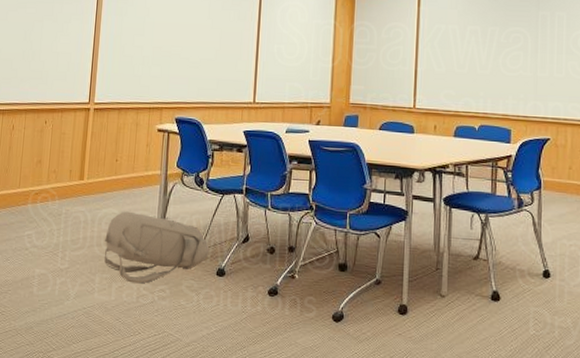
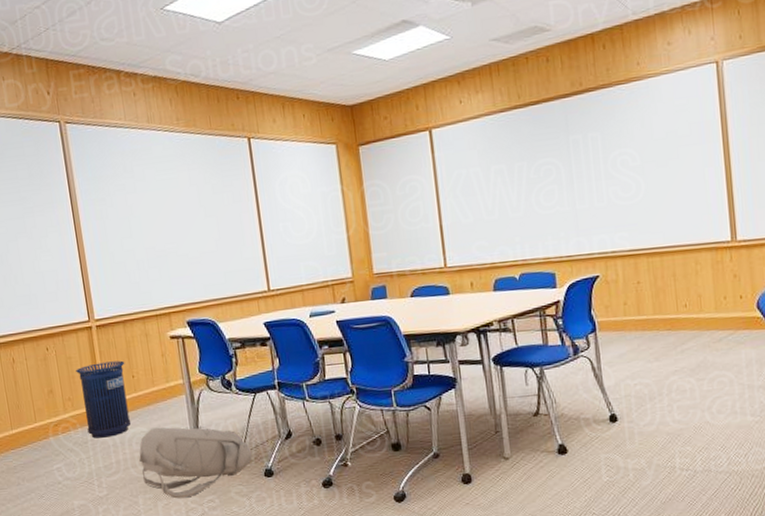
recycling bin: none [64,142,112,213] -> present [76,360,132,438]

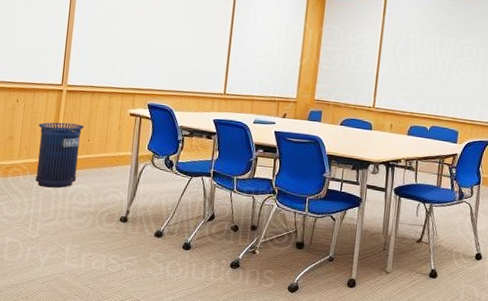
backpack: present [139,426,253,499] -> none [75,187,178,254]

